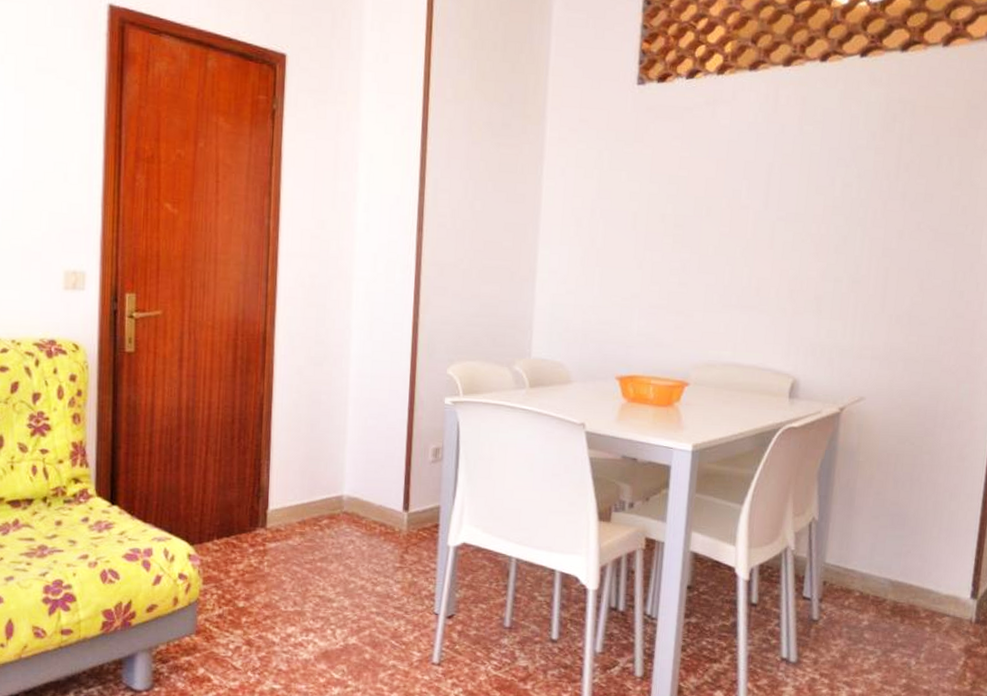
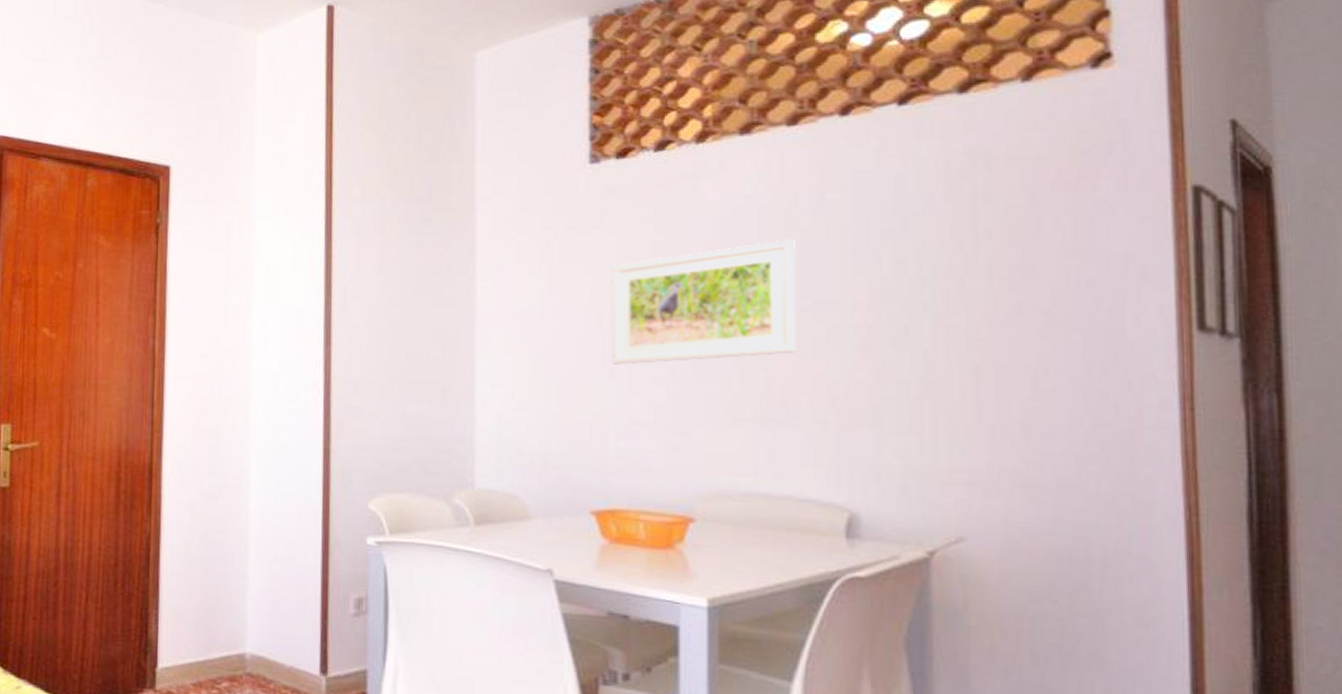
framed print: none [640,161,780,258] -> present [611,239,797,365]

